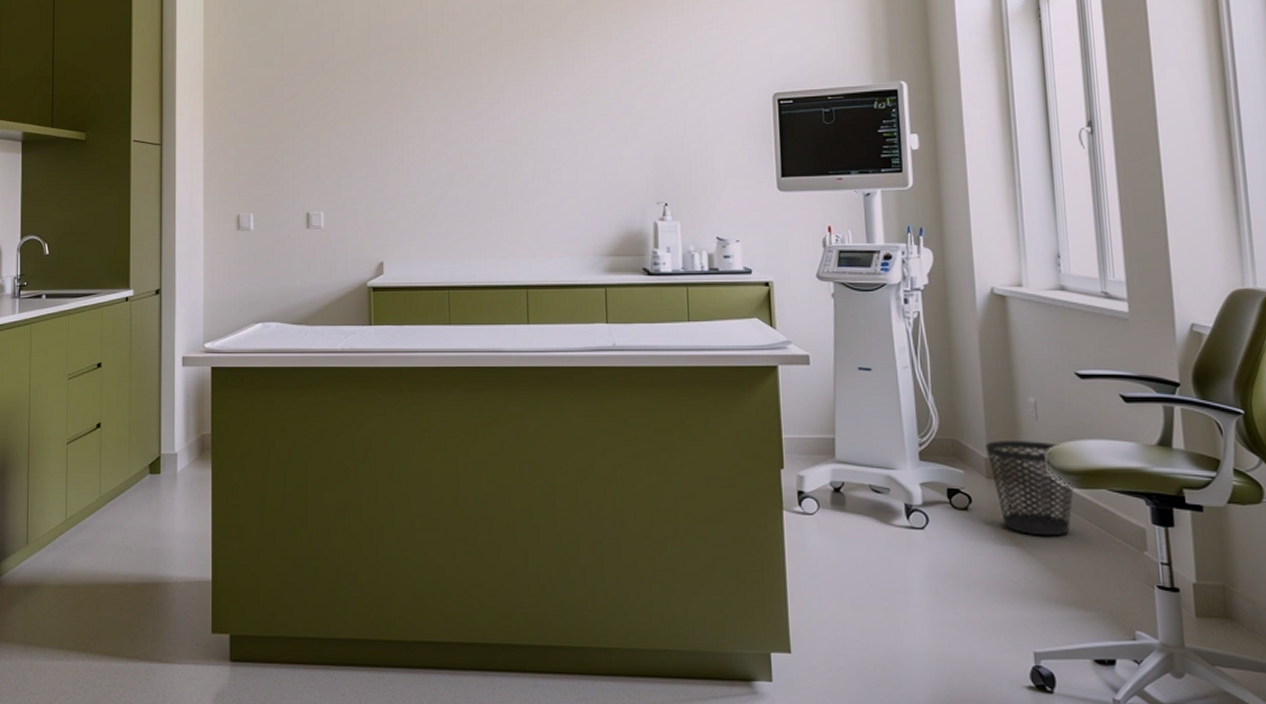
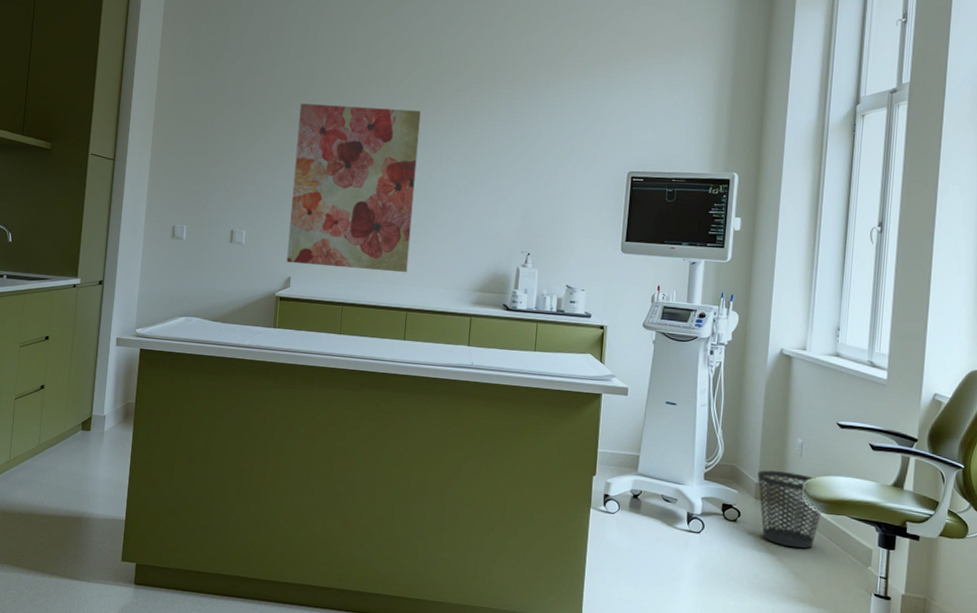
wall art: none [373,49,522,245] -> present [286,103,421,273]

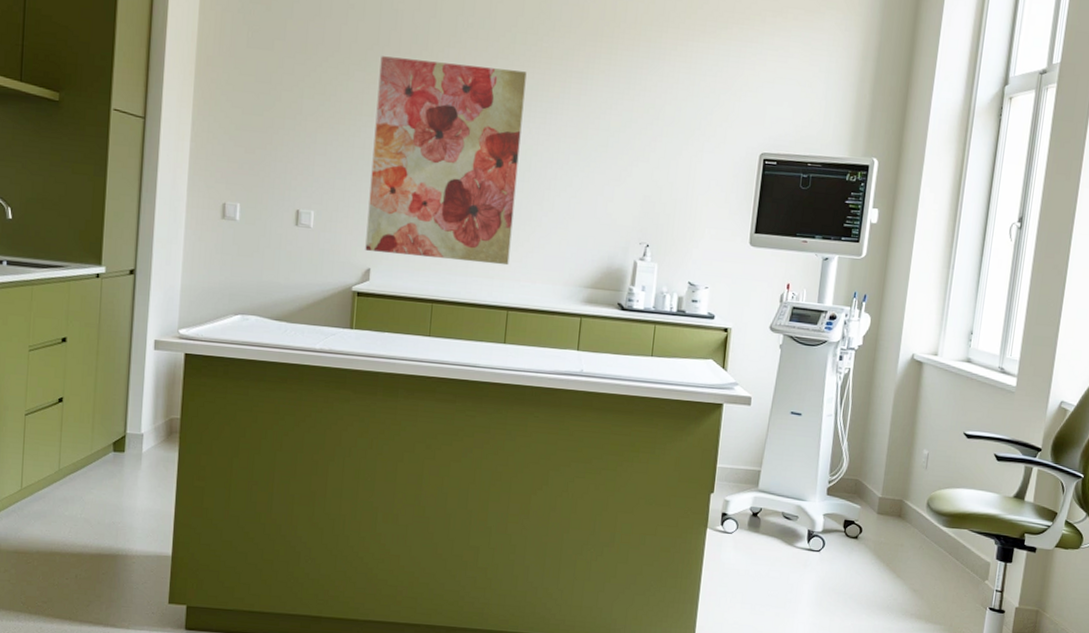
wastebasket: present [757,470,822,549] -> none [881,483,943,564]

